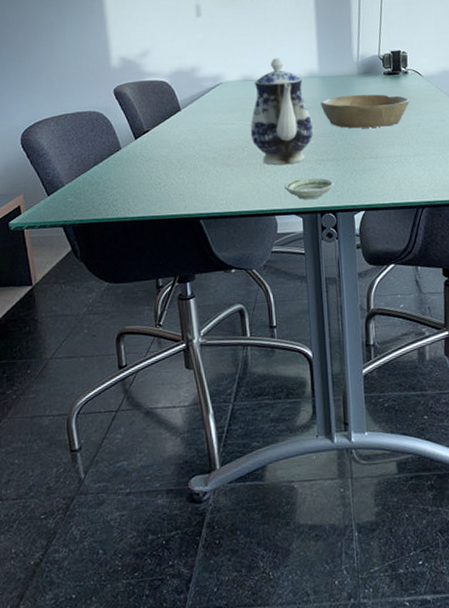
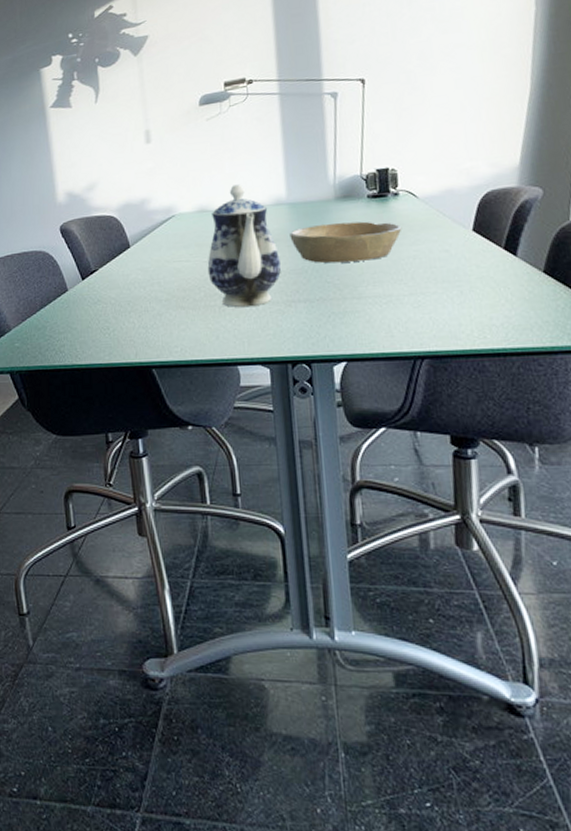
saucer: present [285,177,334,200] -> none [248,321,307,348]

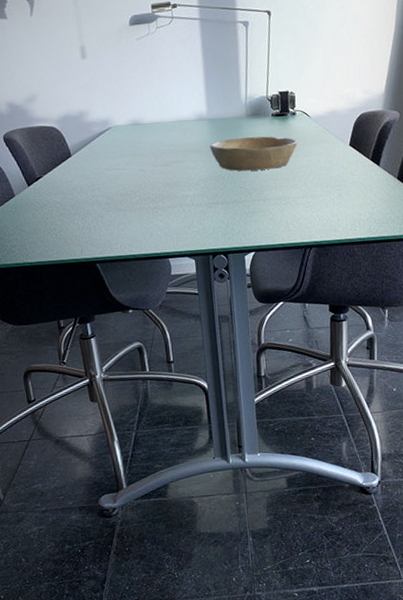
teapot: present [207,184,281,307] -> none [141,100,203,209]

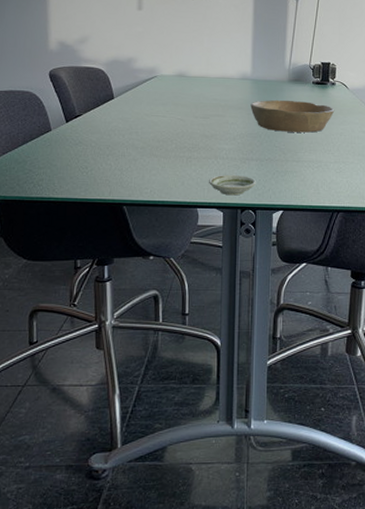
saucer: none [177,220,225,243] -> present [209,174,256,196]

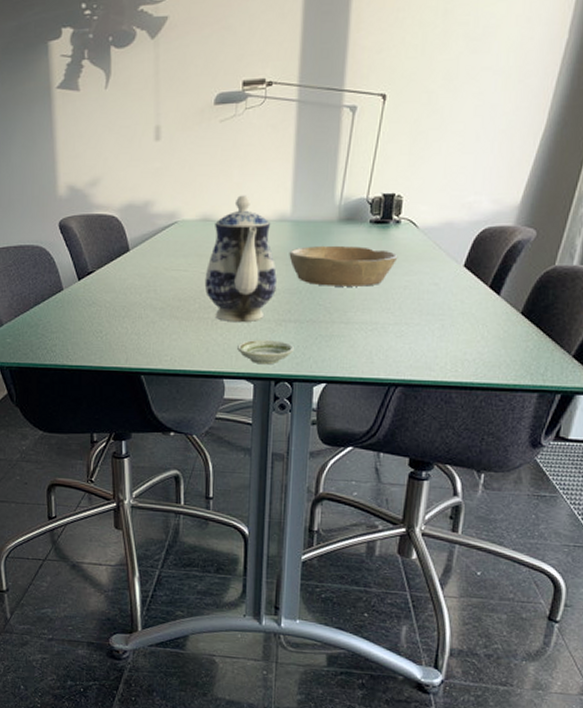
teapot: none [180,57,241,160] -> present [204,195,277,322]

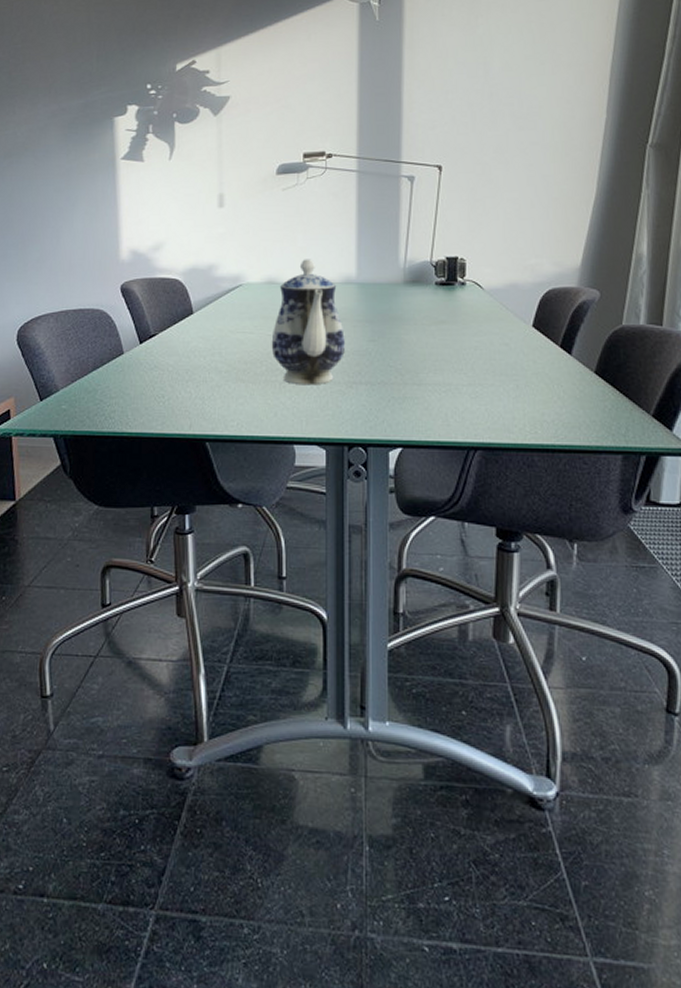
saucer: present [237,339,294,365] -> none [307,402,366,429]
bowl: present [289,246,398,287] -> none [356,308,466,347]

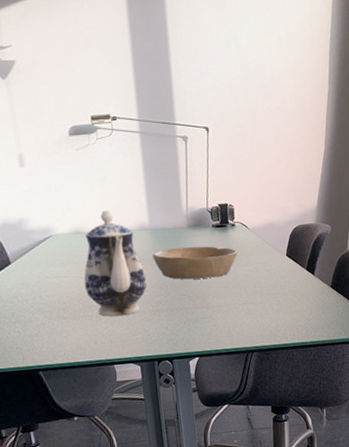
bowl: none [356,308,466,347] -> present [152,246,238,280]

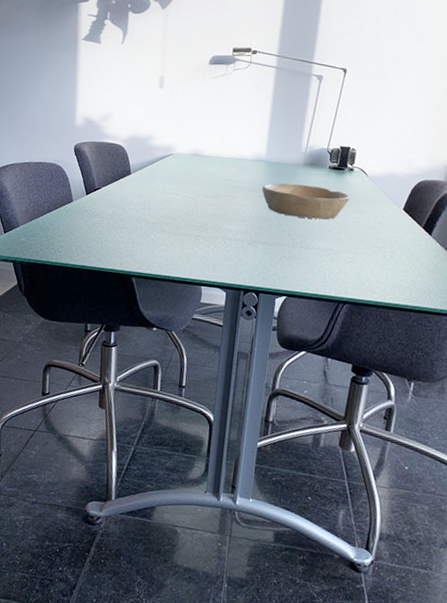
teapot: present [84,210,147,316] -> none [191,137,251,241]

